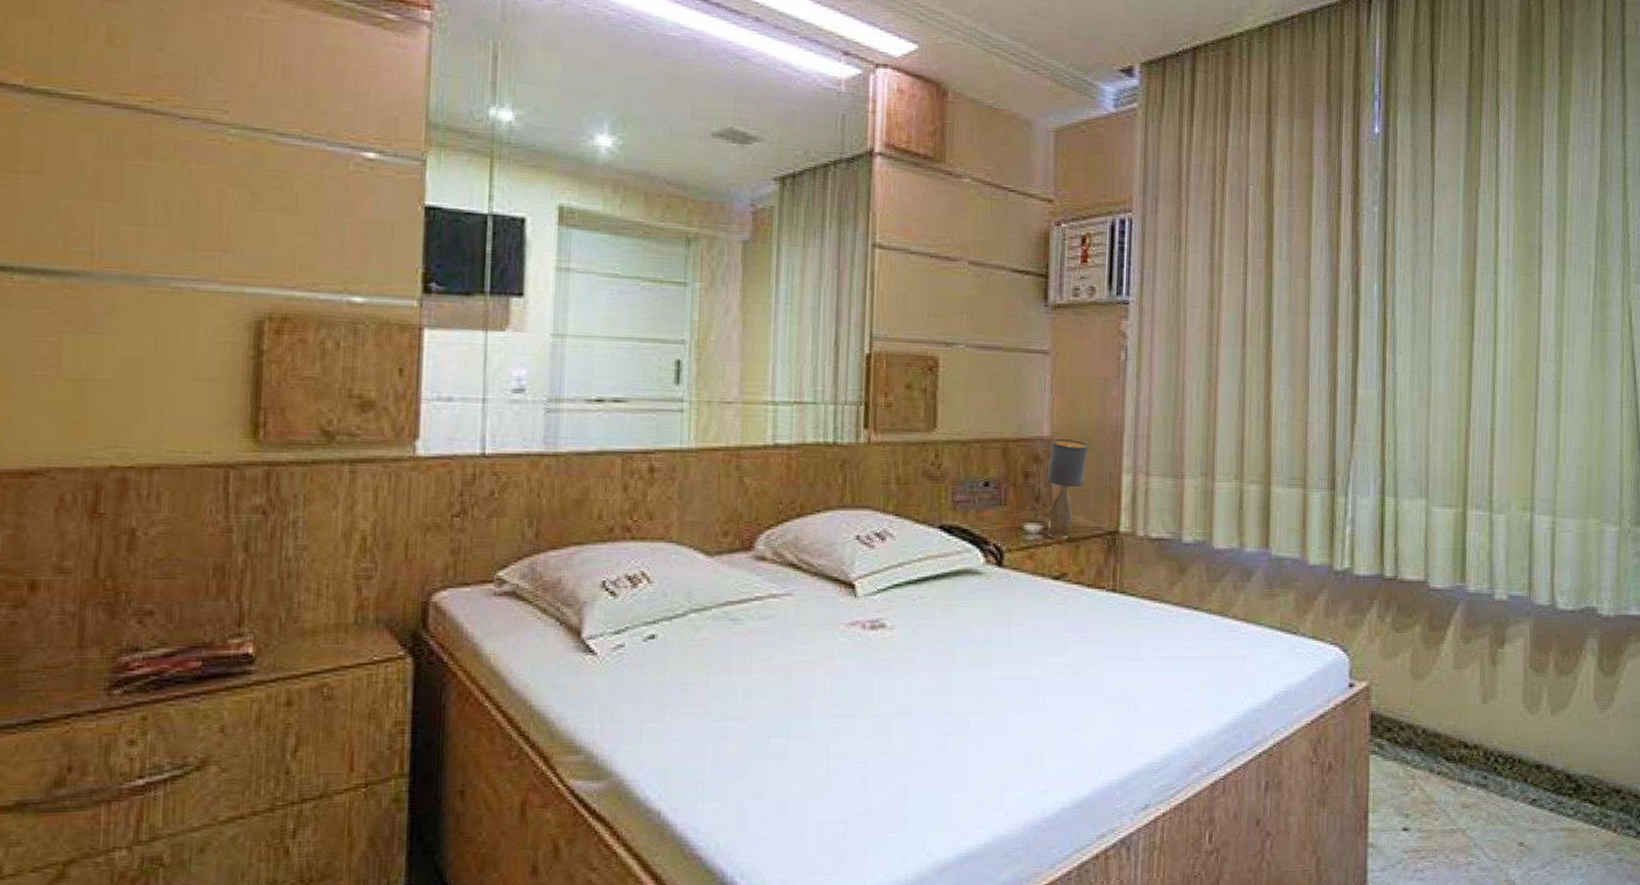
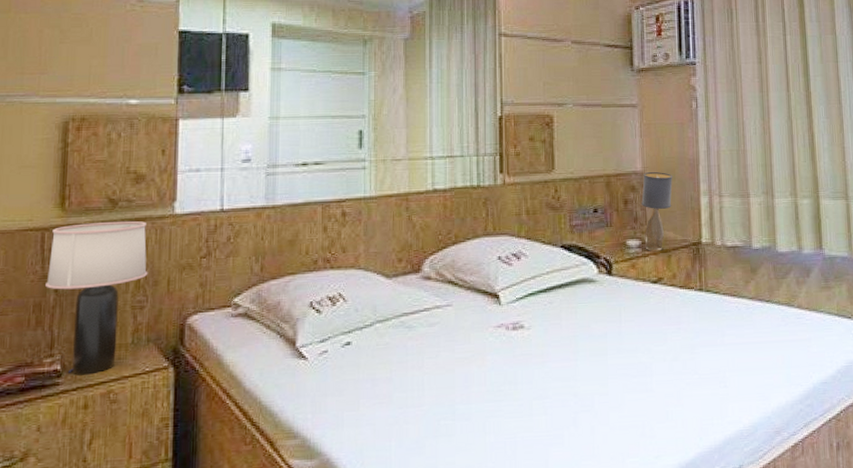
table lamp: none [231,460,378,662] -> present [46,220,148,375]

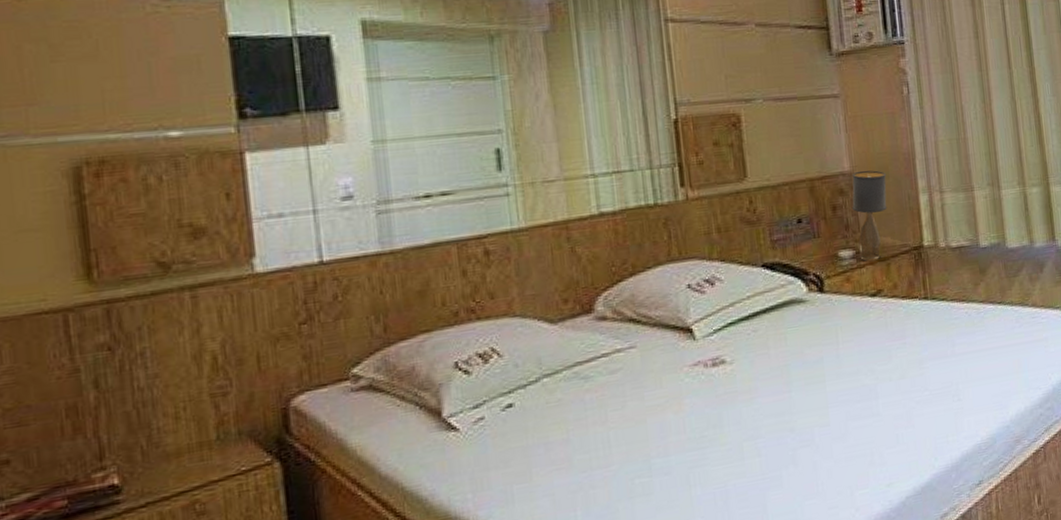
table lamp: present [46,220,148,375] -> none [79,286,228,488]

